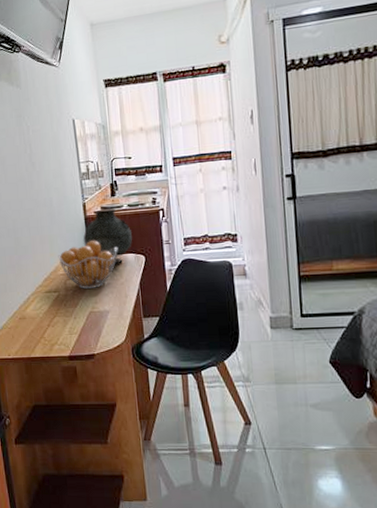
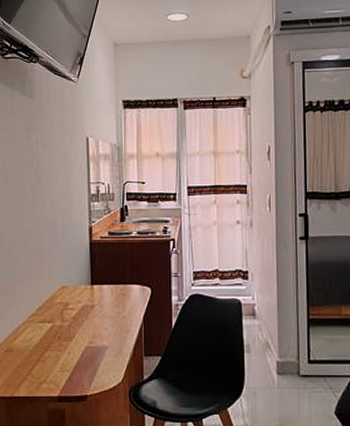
fruit basket: present [58,241,117,289] -> none [56,268,122,320]
vase: present [83,208,132,264] -> none [85,235,139,295]

